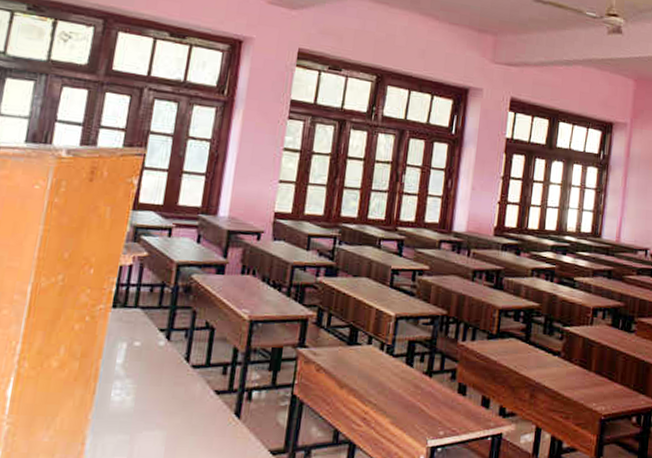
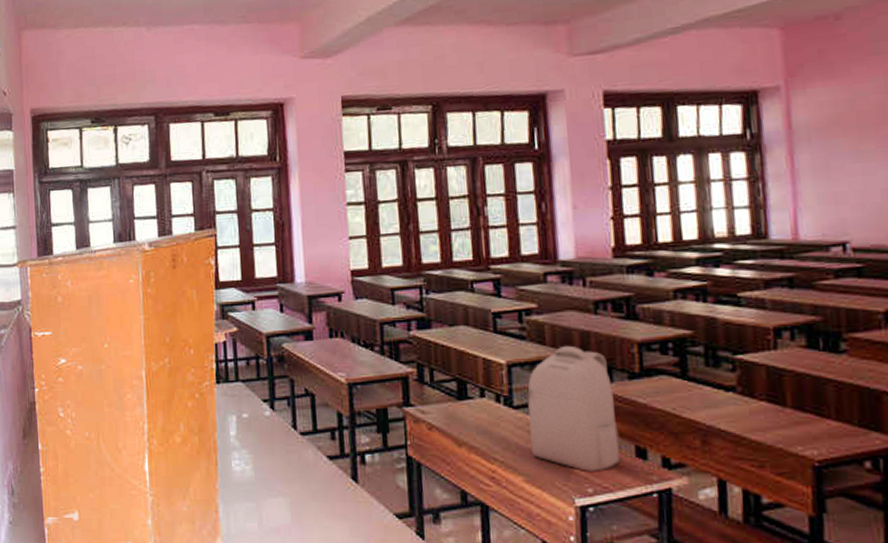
backpack: none [401,305,474,417] -> present [527,345,621,472]

